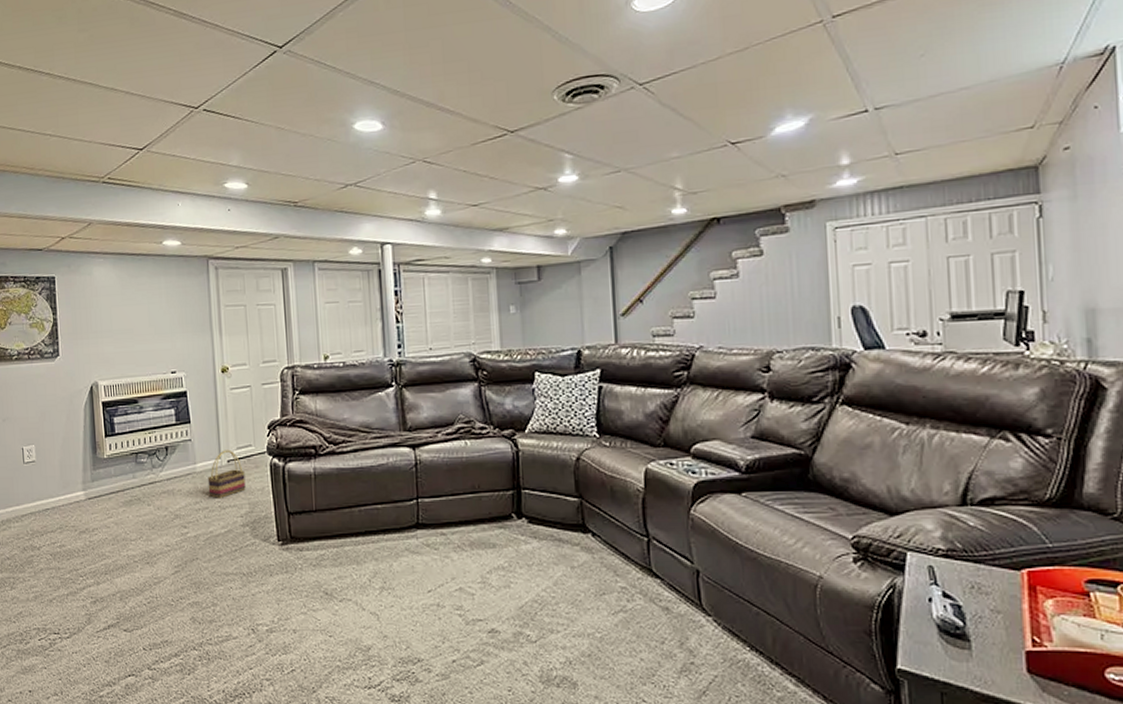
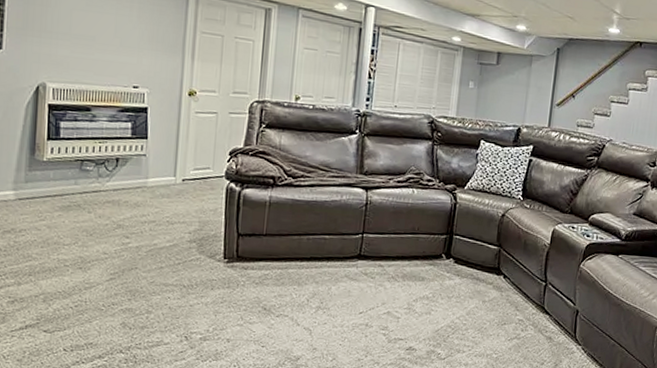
basket: present [207,449,246,500] -> none [157,169,199,215]

